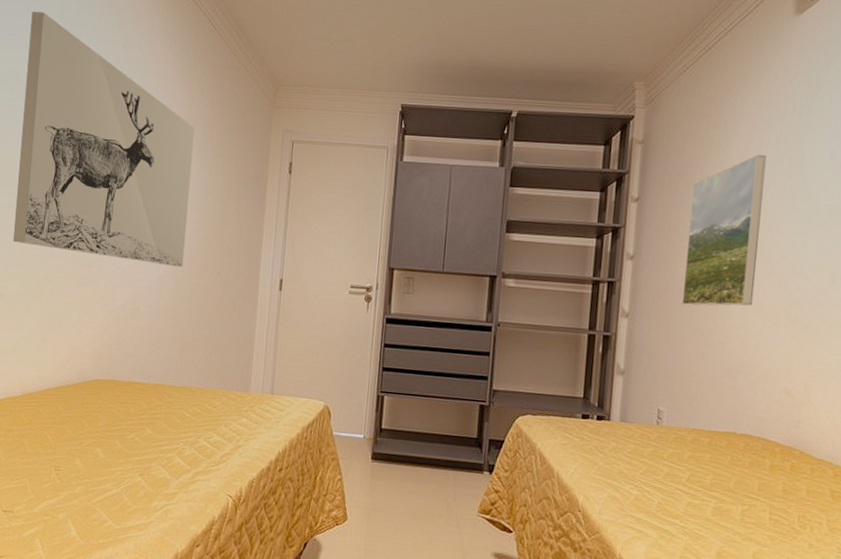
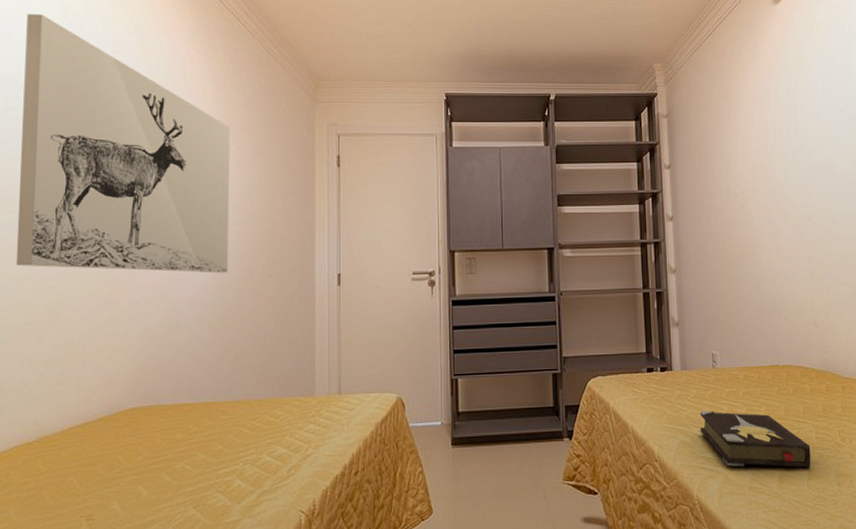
hardback book: none [632,468,761,550] -> present [700,410,811,468]
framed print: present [681,154,767,306] -> none [714,120,776,257]

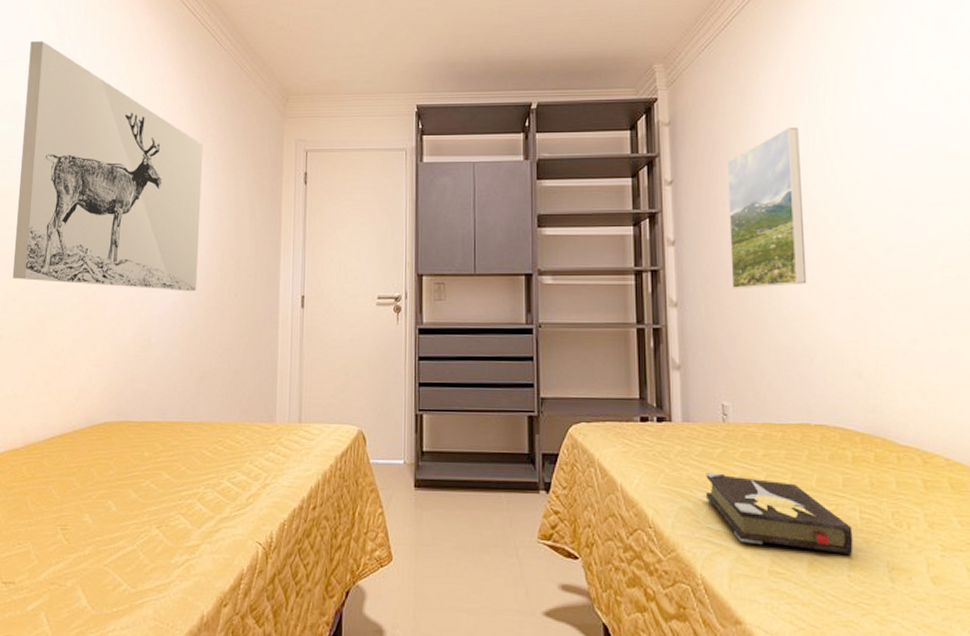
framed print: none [714,120,776,257] -> present [727,127,807,290]

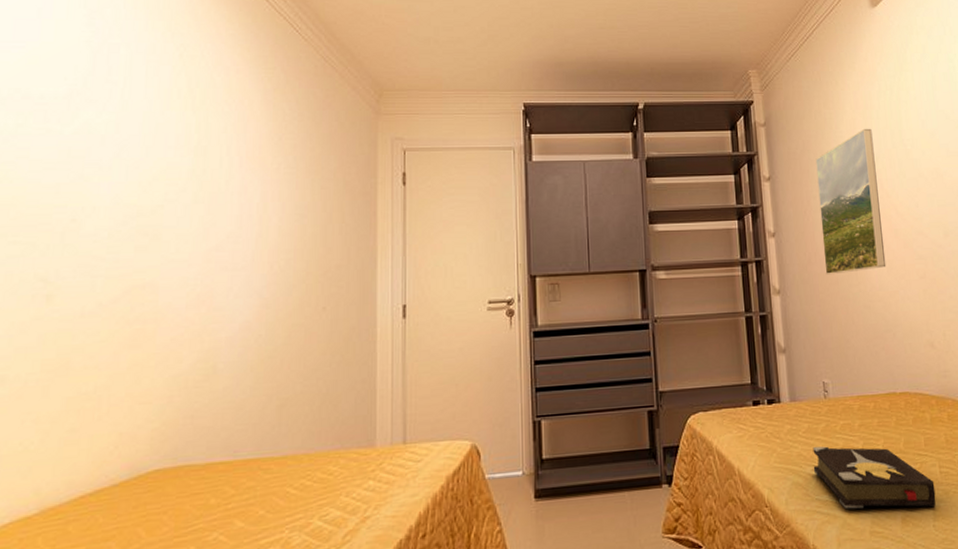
wall art: present [12,41,204,292] -> none [20,20,281,309]

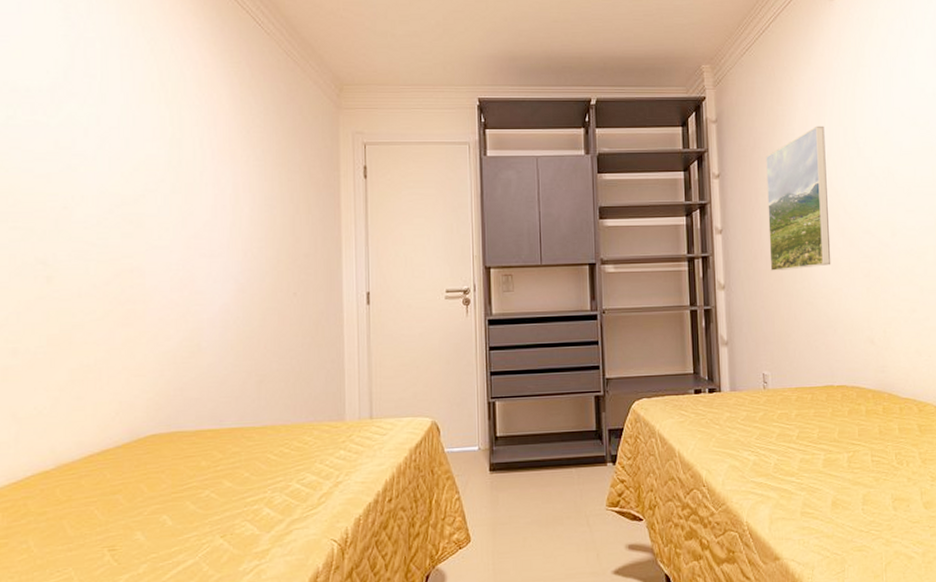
hardback book: present [813,446,936,509] -> none [750,433,866,493]

